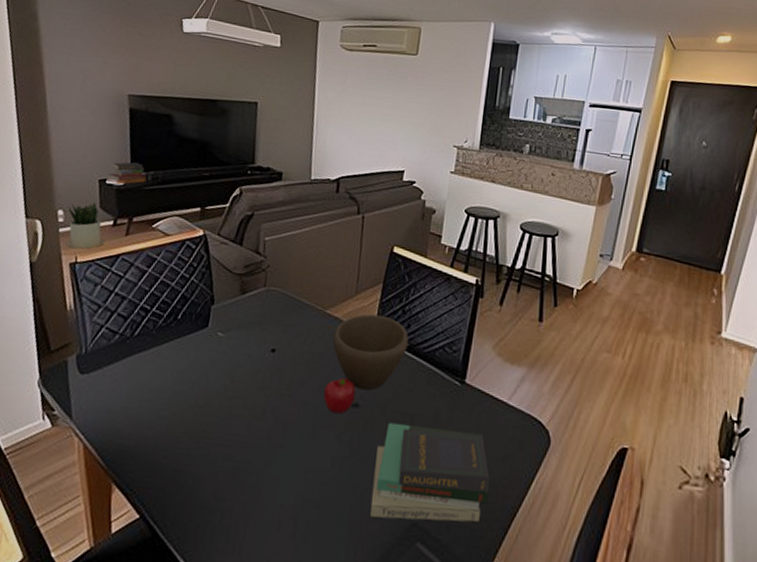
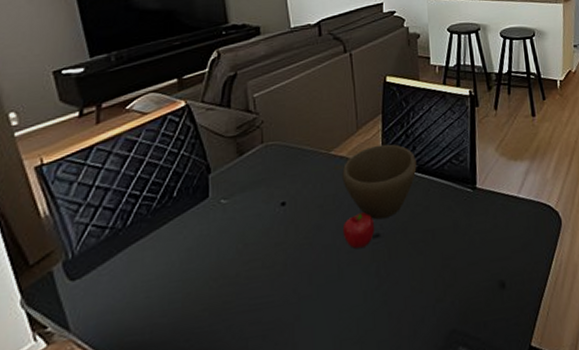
planter: present [66,203,105,250] -> none [20,97,73,152]
books: present [106,162,147,185] -> none [62,45,109,73]
books: present [370,422,490,523] -> none [405,231,517,338]

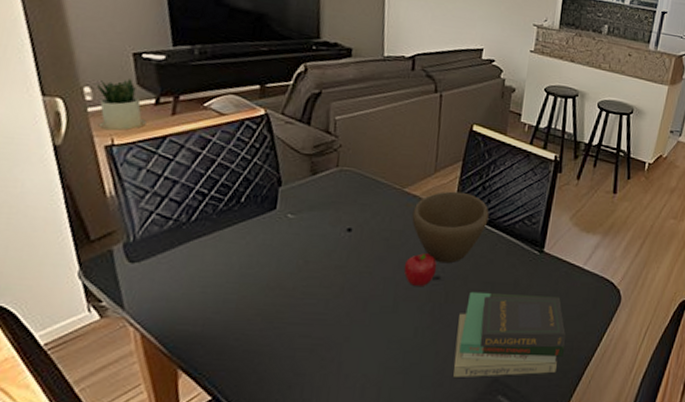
planter: none [20,97,73,152] -> present [96,79,147,132]
books: none [405,231,517,338] -> present [453,291,566,378]

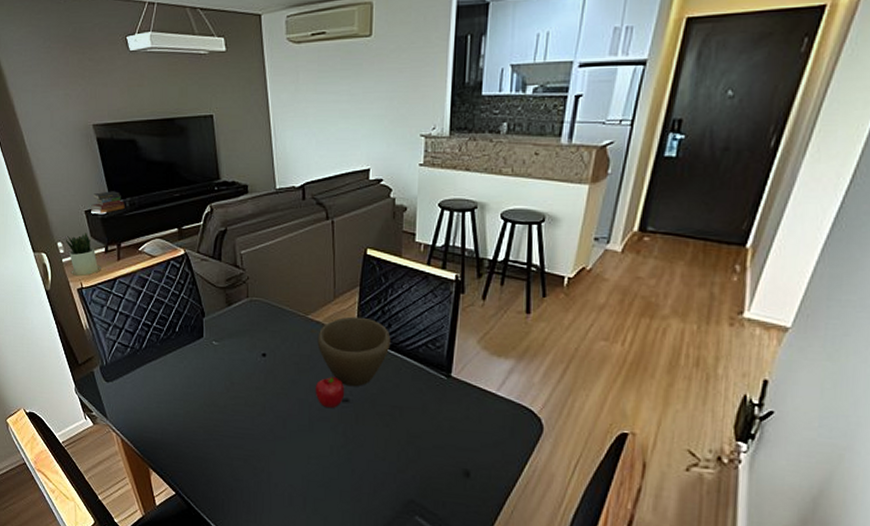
books: none [142,34,193,59] -> present [91,191,125,213]
books: present [453,291,566,378] -> none [369,414,482,500]

